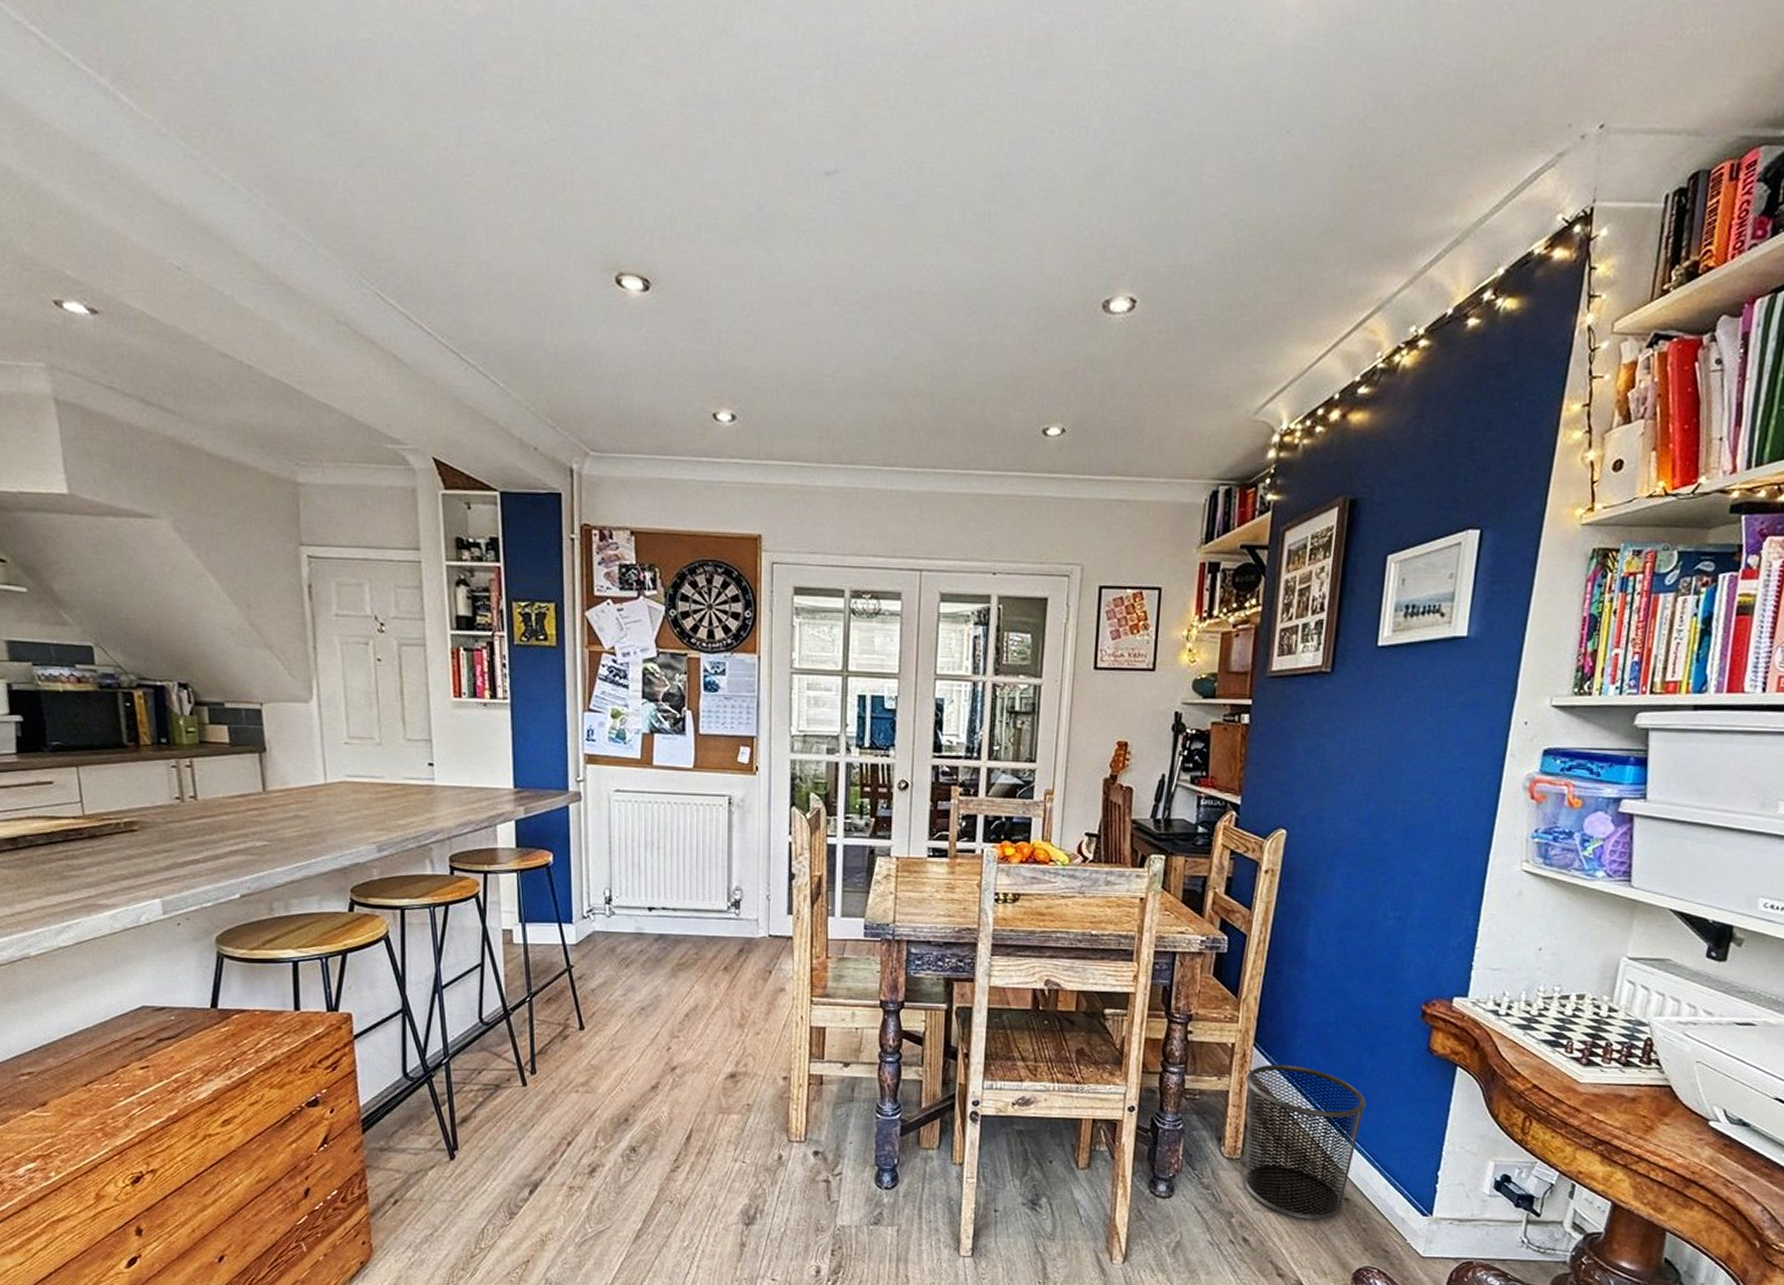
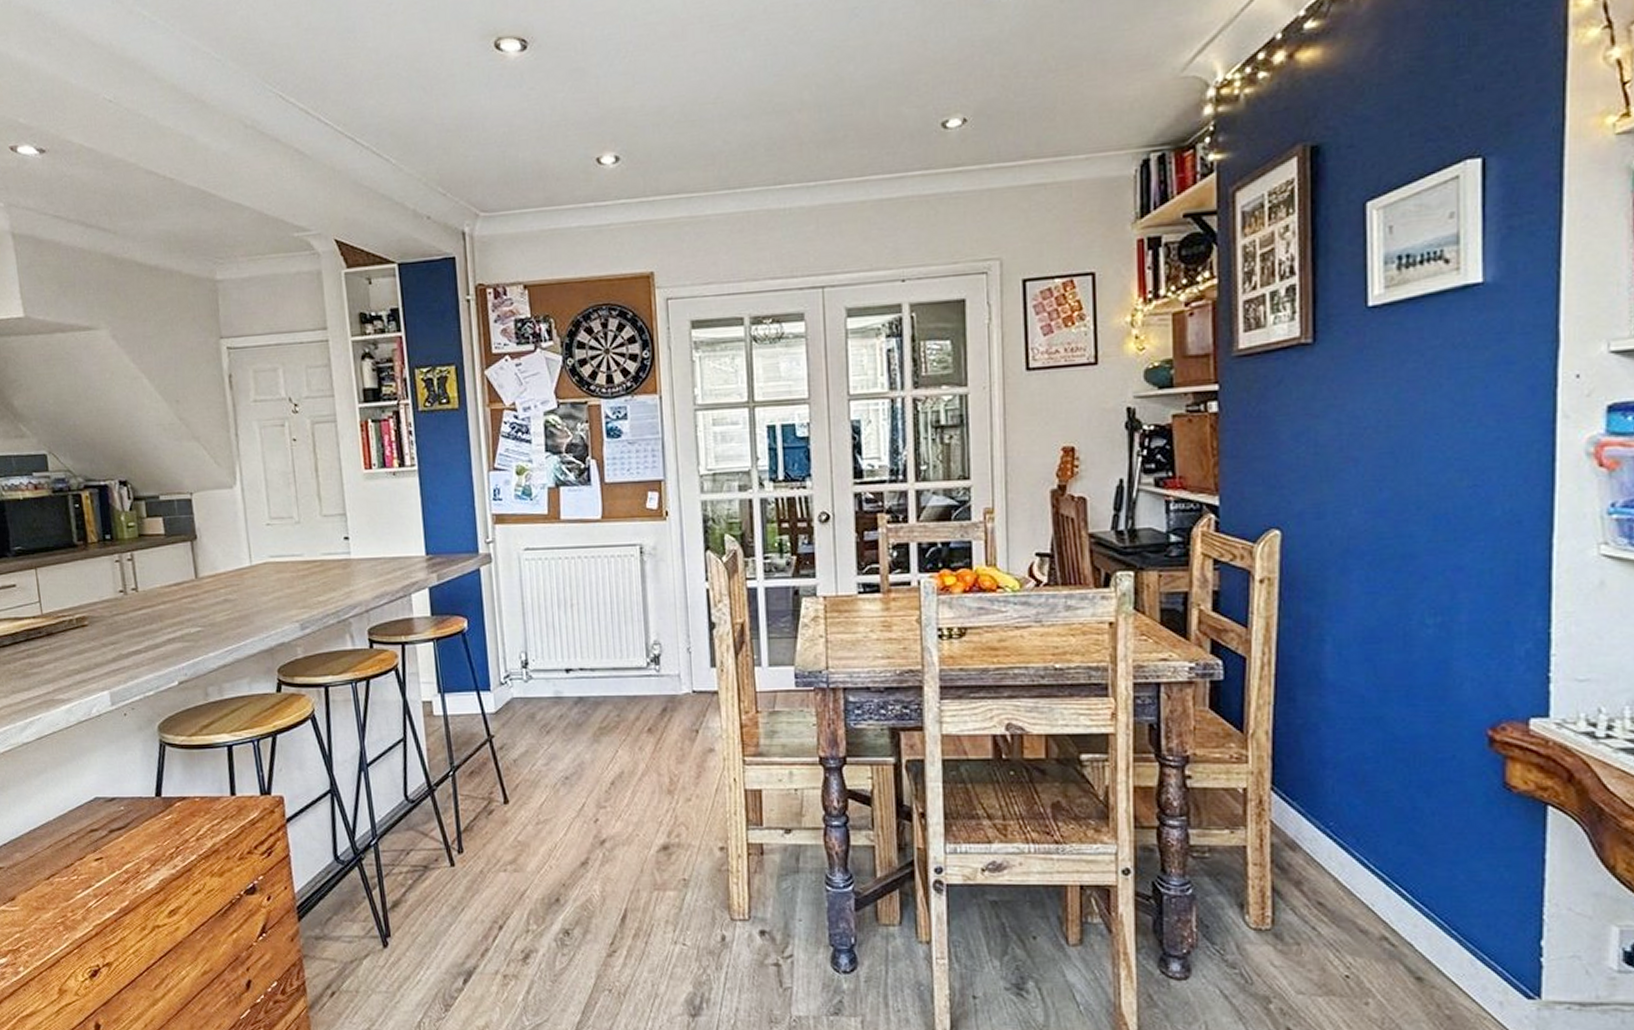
waste bin: present [1243,1064,1366,1221] -> none [1266,811,1429,1006]

